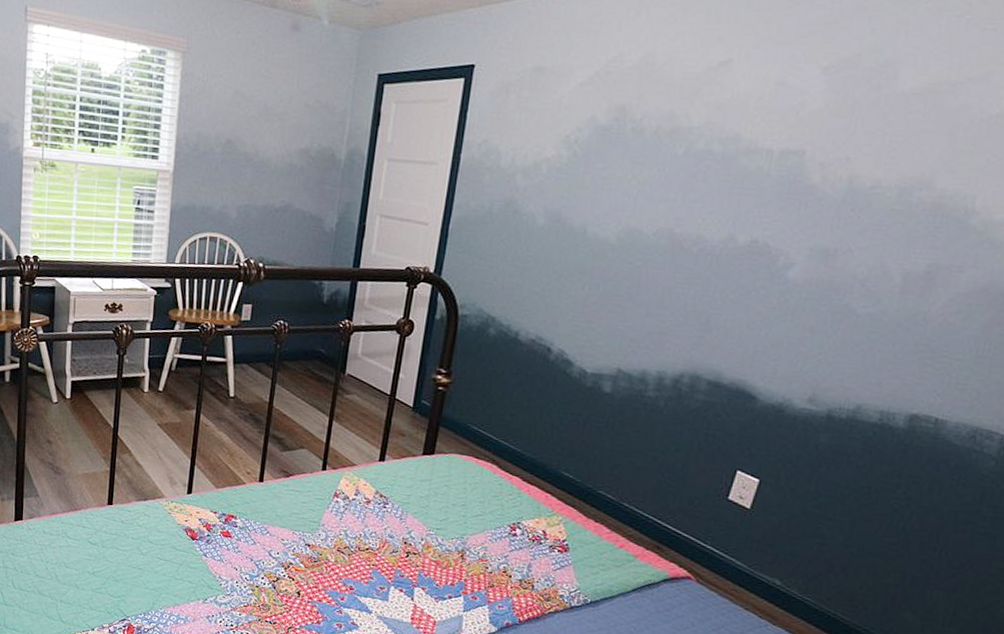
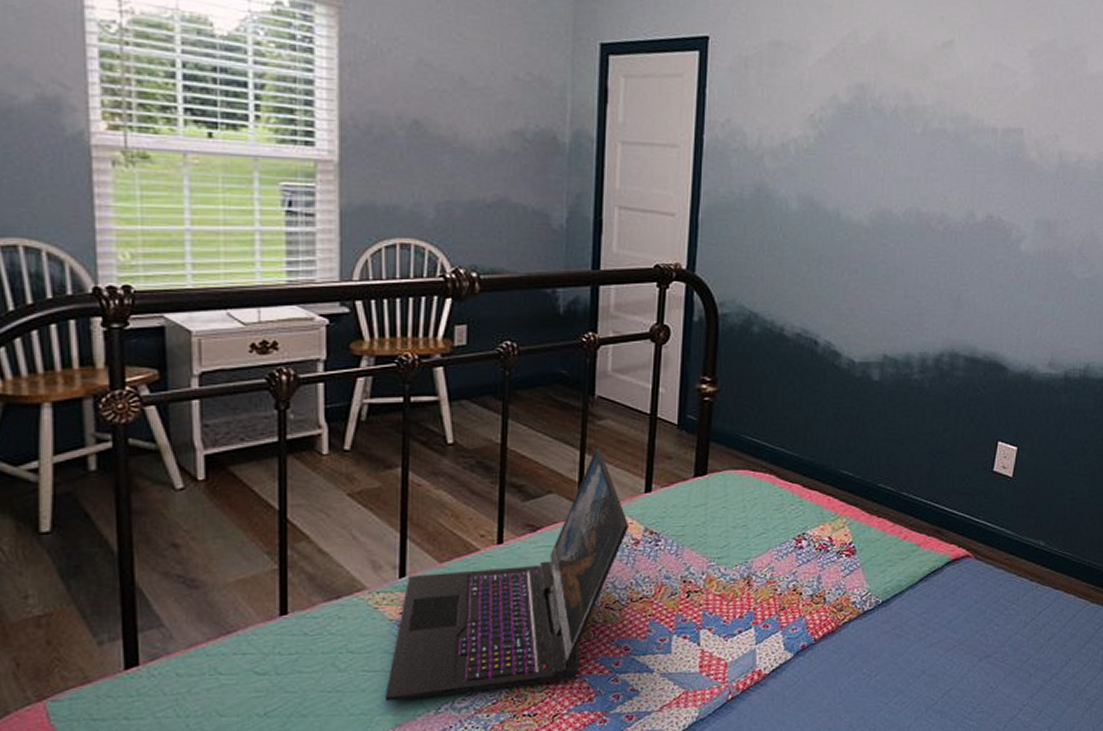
laptop: none [170,417,363,603] -> present [385,448,629,701]

